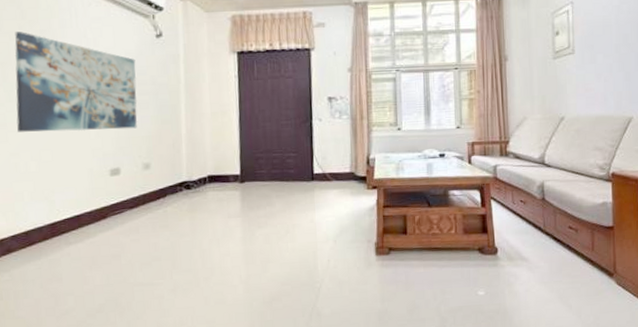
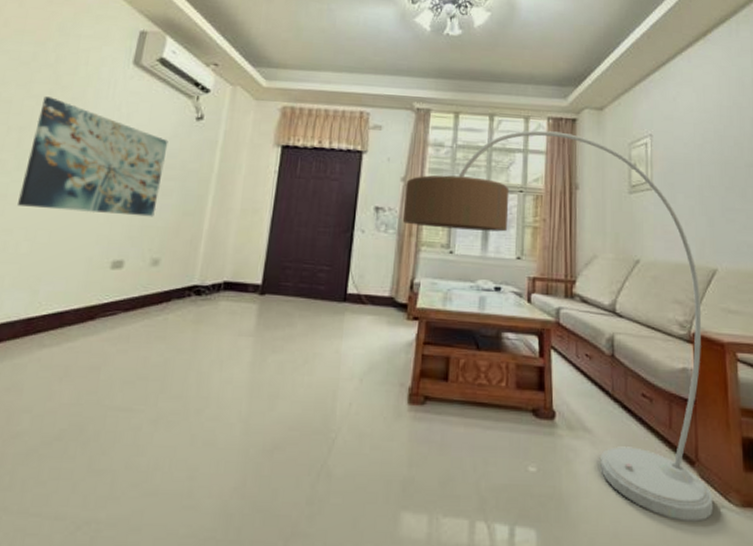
floor lamp: none [353,9,628,318] -> present [402,130,714,522]

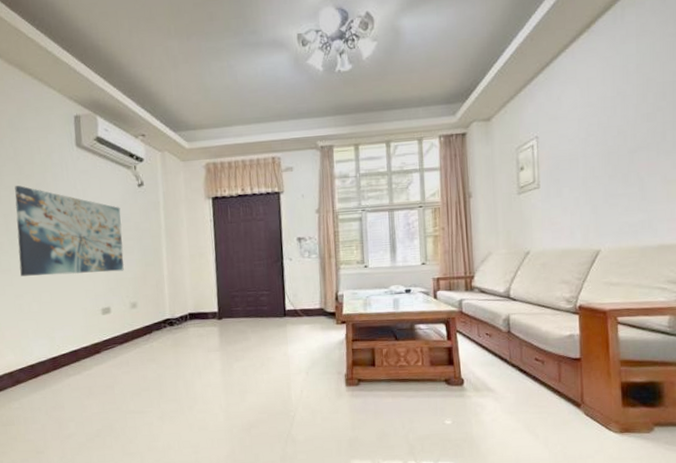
floor lamp: present [402,130,714,522] -> none [320,147,596,447]

